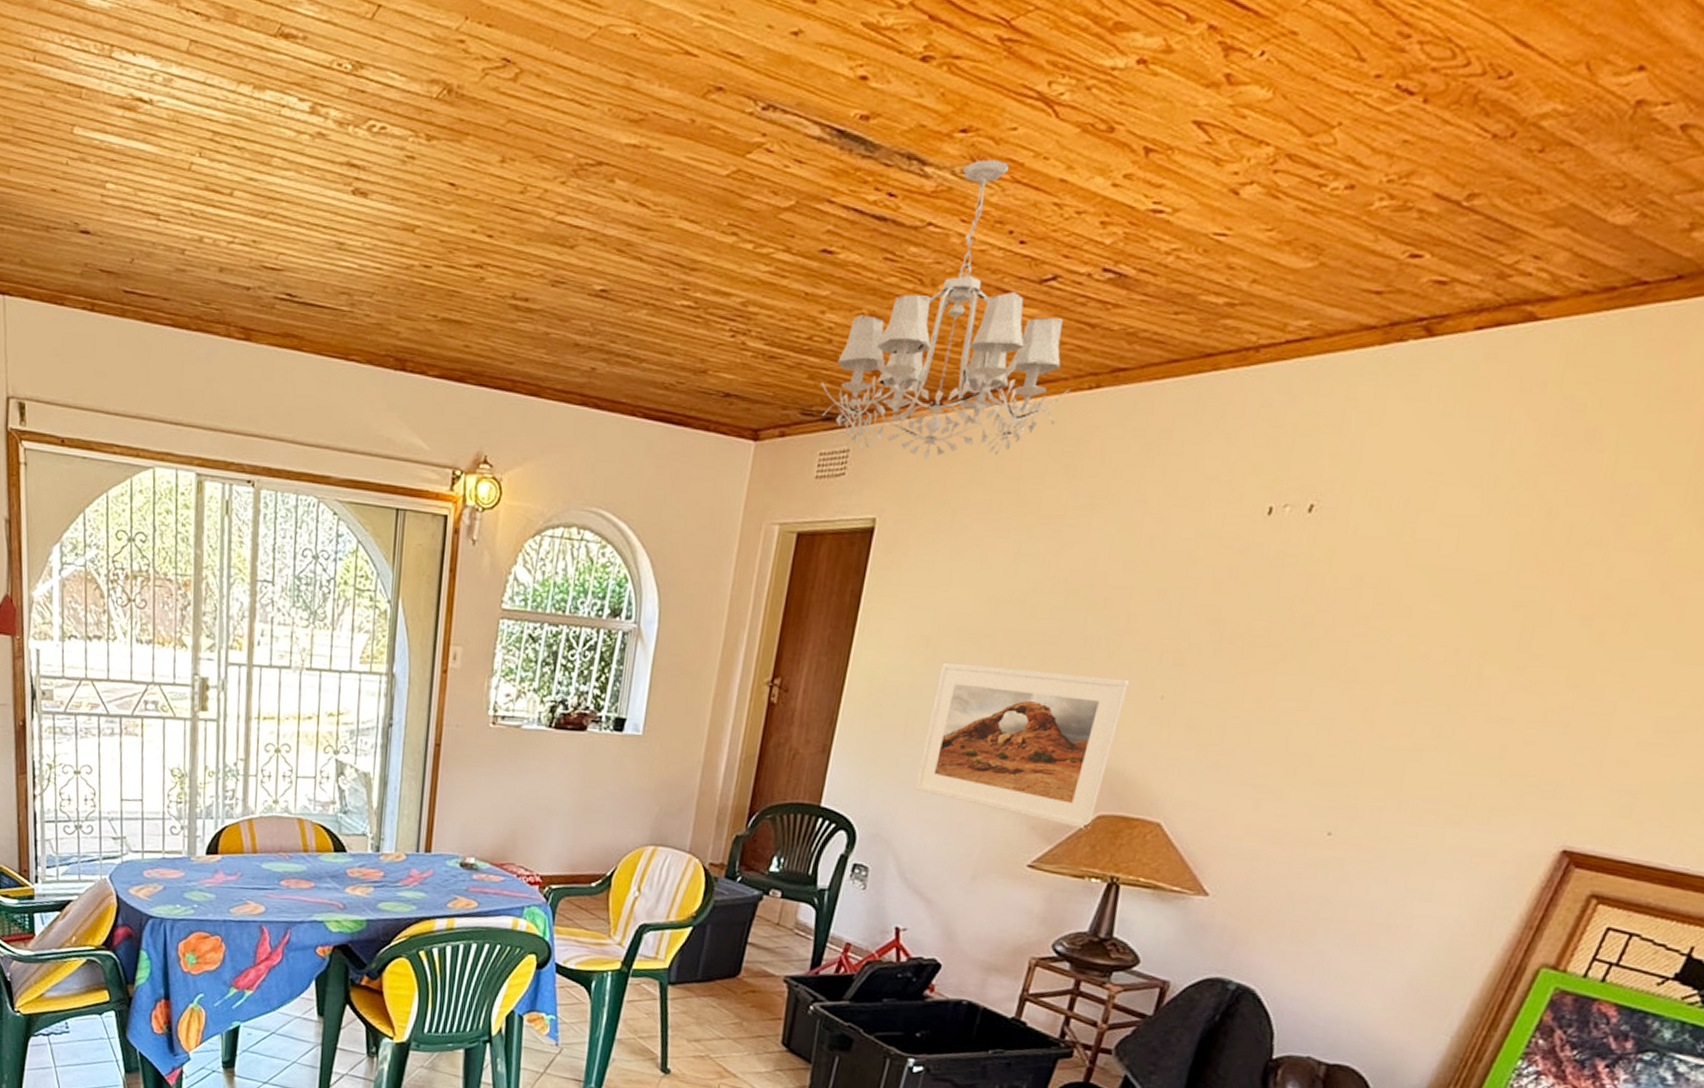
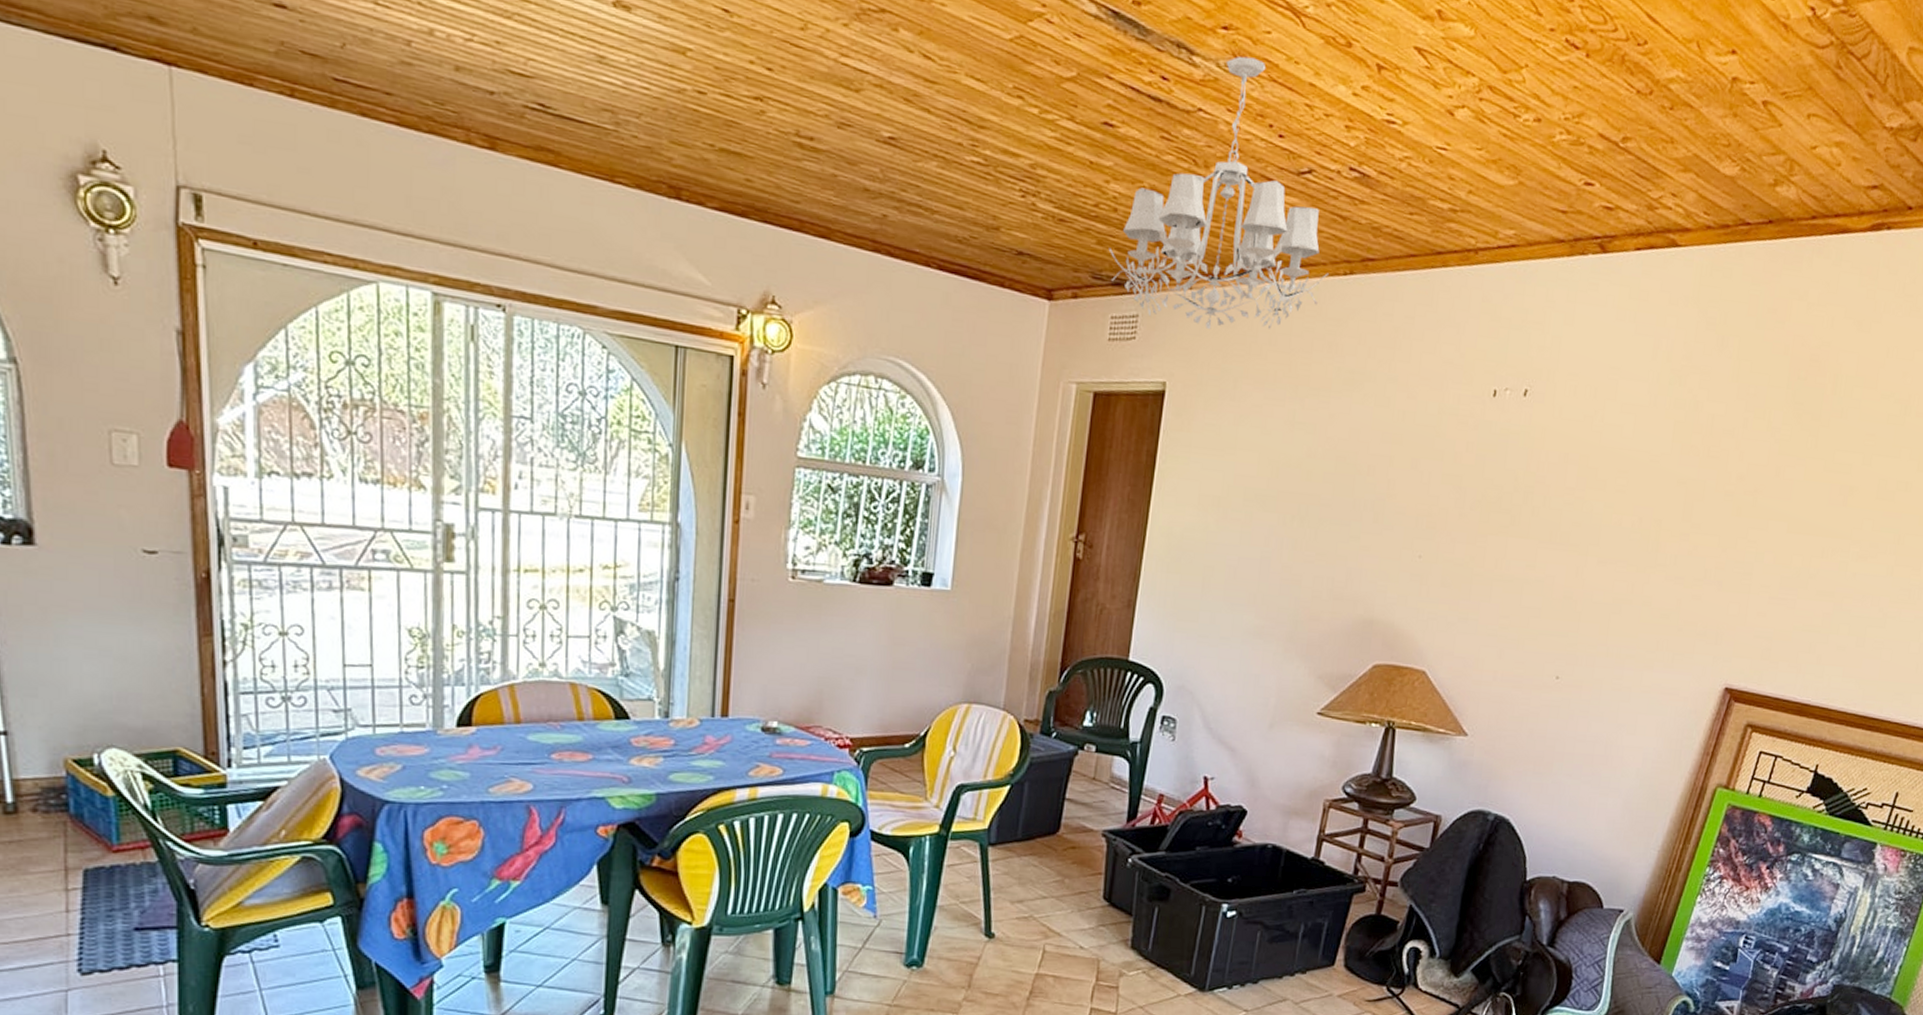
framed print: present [914,662,1129,829] -> none [1214,521,1392,678]

